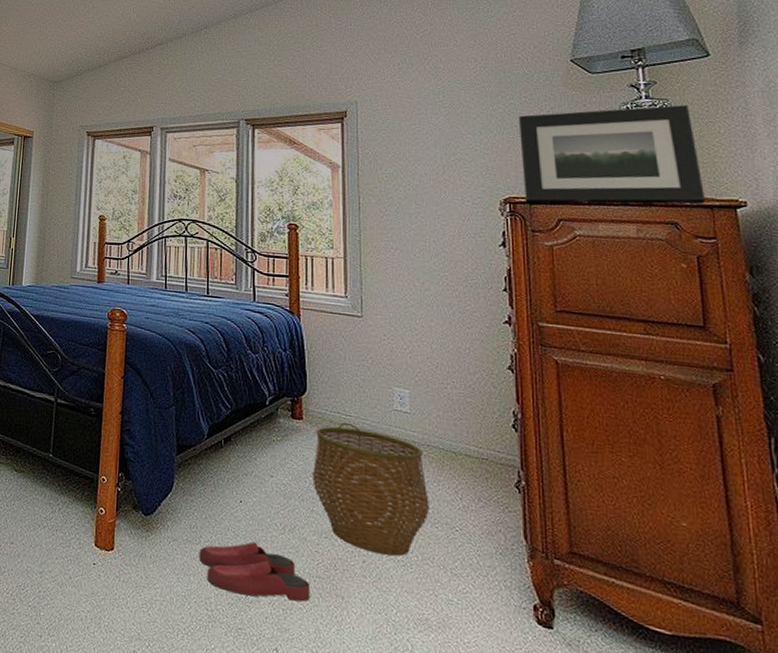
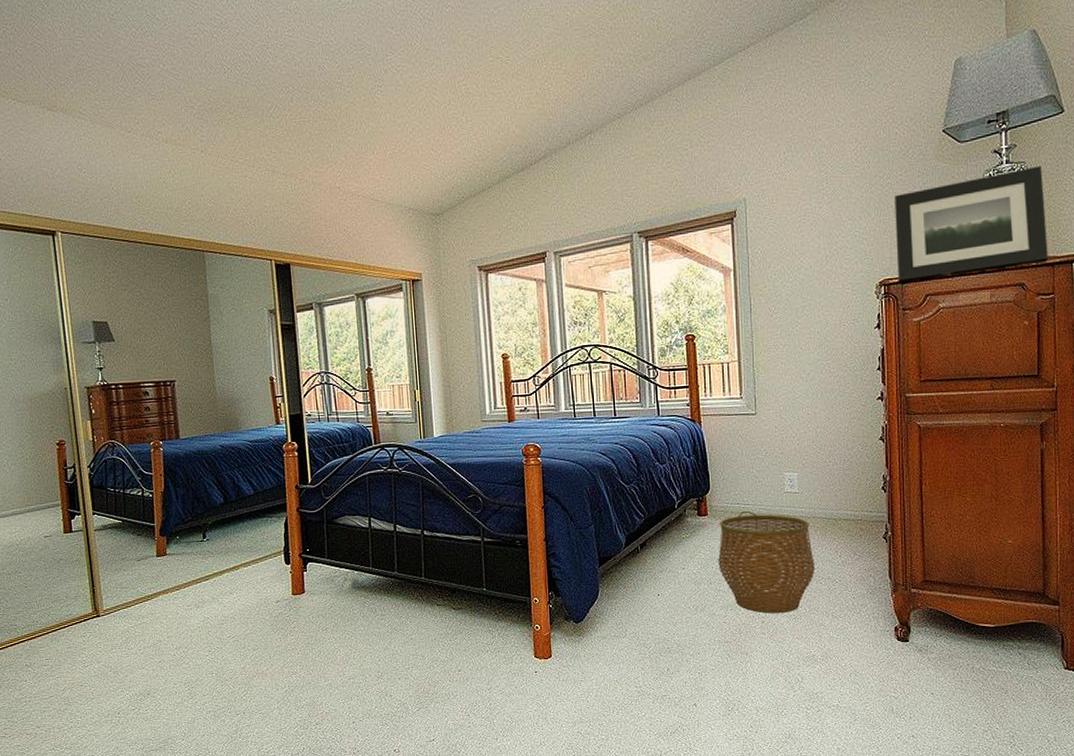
slippers: present [199,541,311,602] -> none [626,625,721,669]

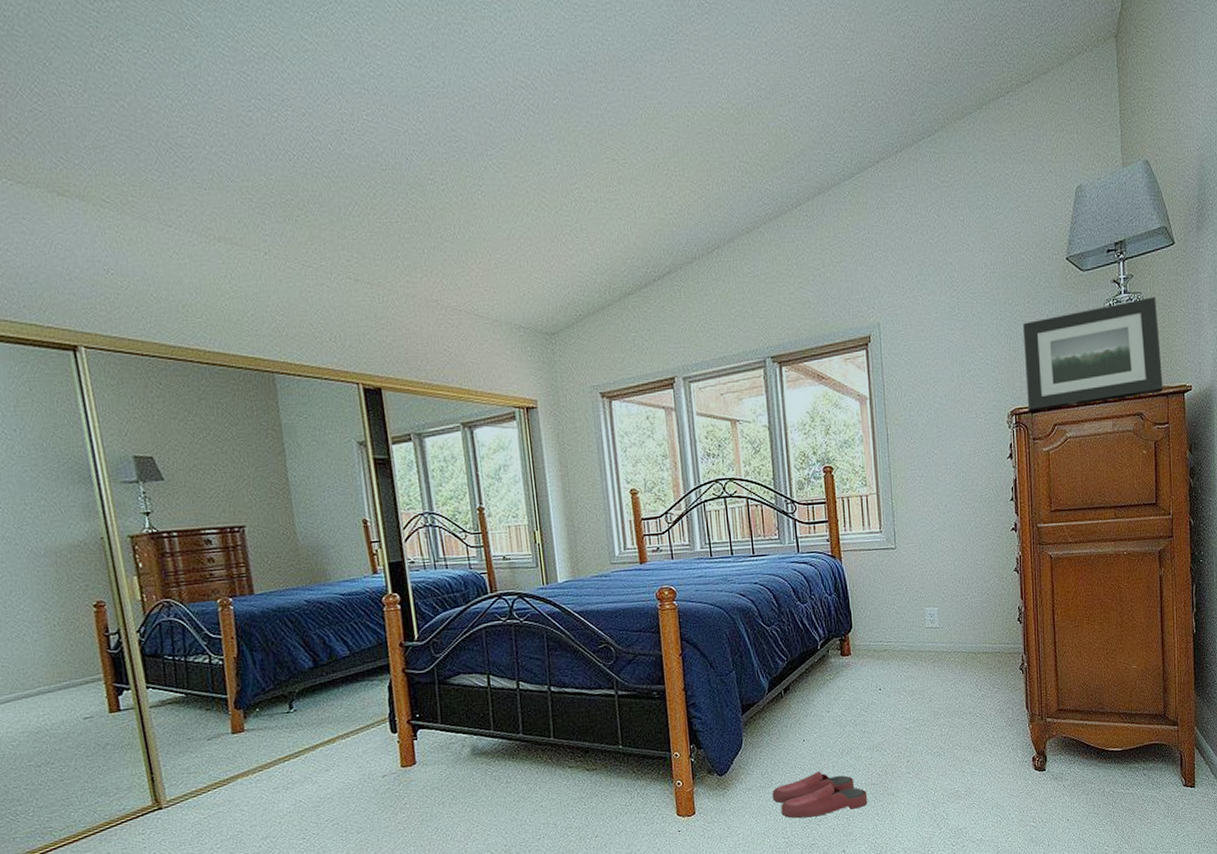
slippers: none [626,625,721,669] -> present [772,771,868,818]
basket: present [718,510,816,613] -> none [862,648,957,752]

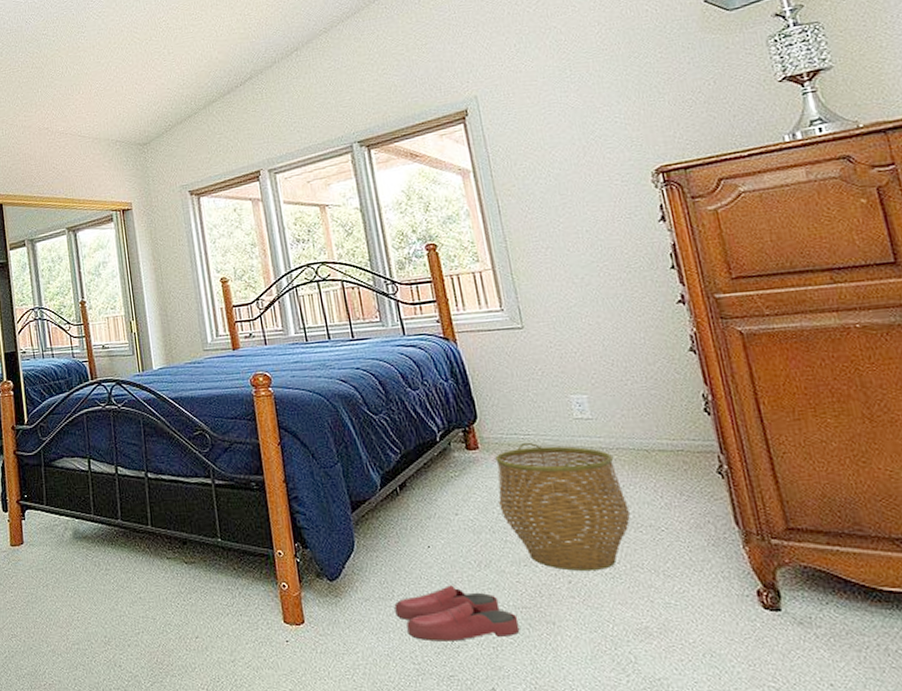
basket: none [862,648,957,752] -> present [495,442,631,571]
picture frame: present [1022,297,1163,413] -> none [656,24,877,169]

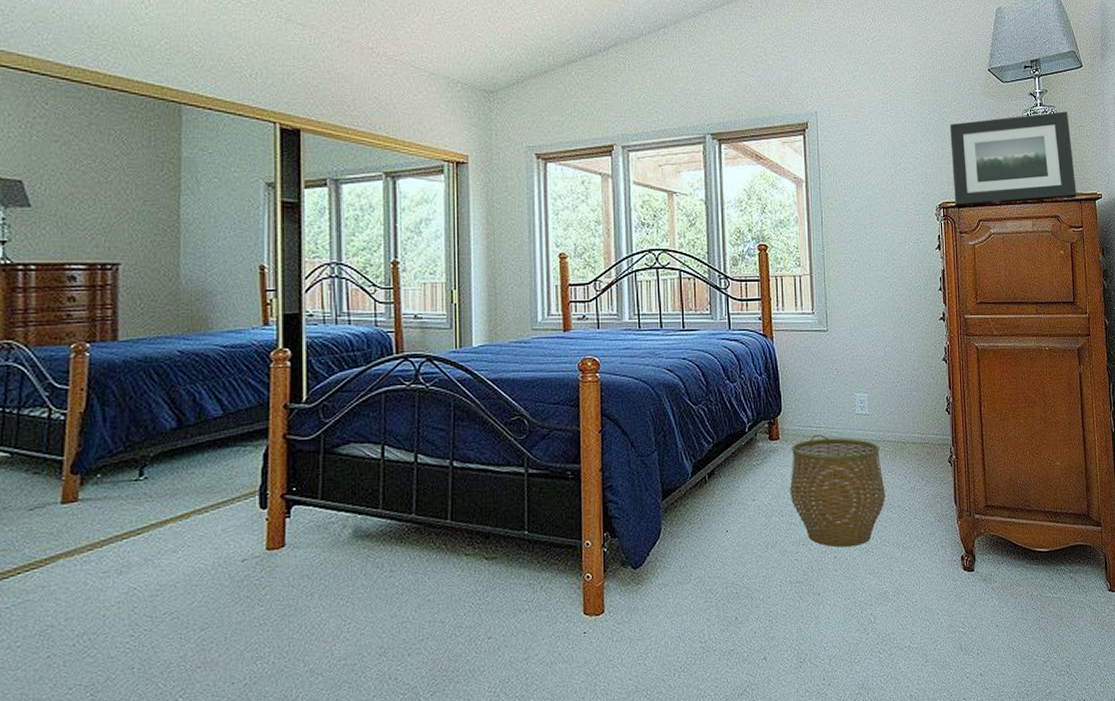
slippers: present [394,585,520,641] -> none [690,566,792,619]
picture frame: none [656,24,877,169] -> present [949,111,1077,207]

